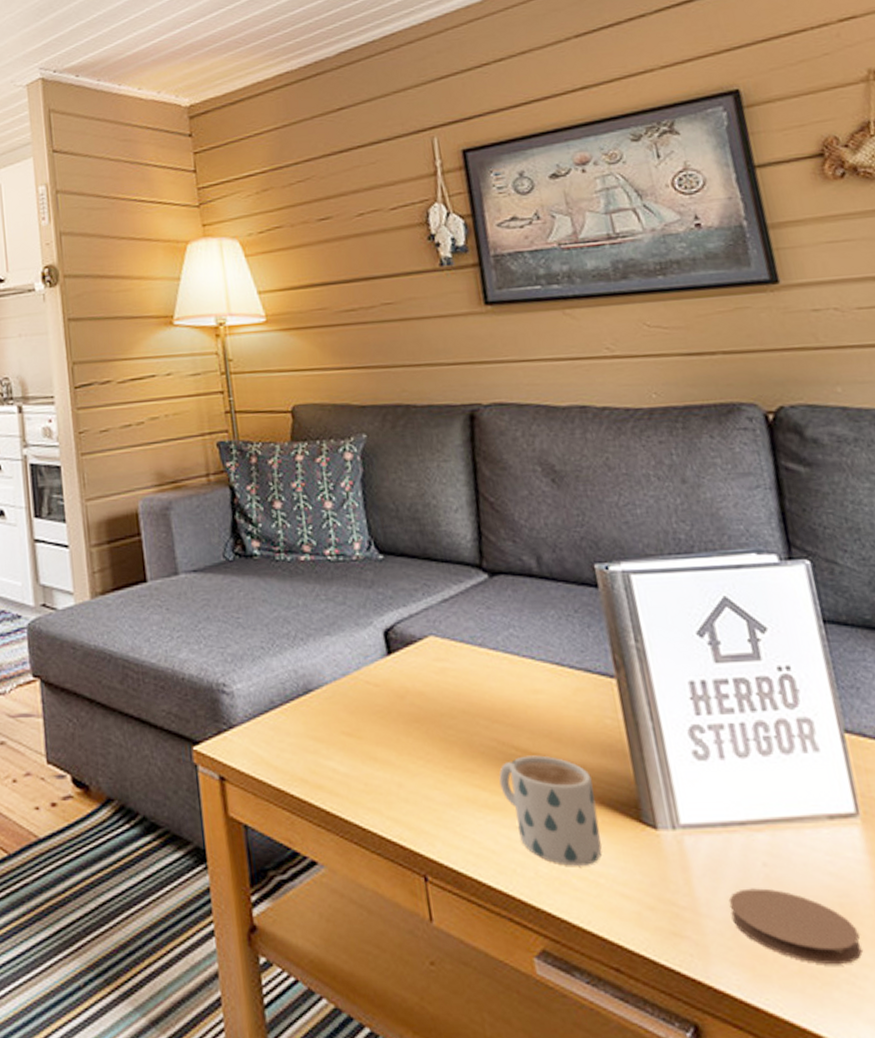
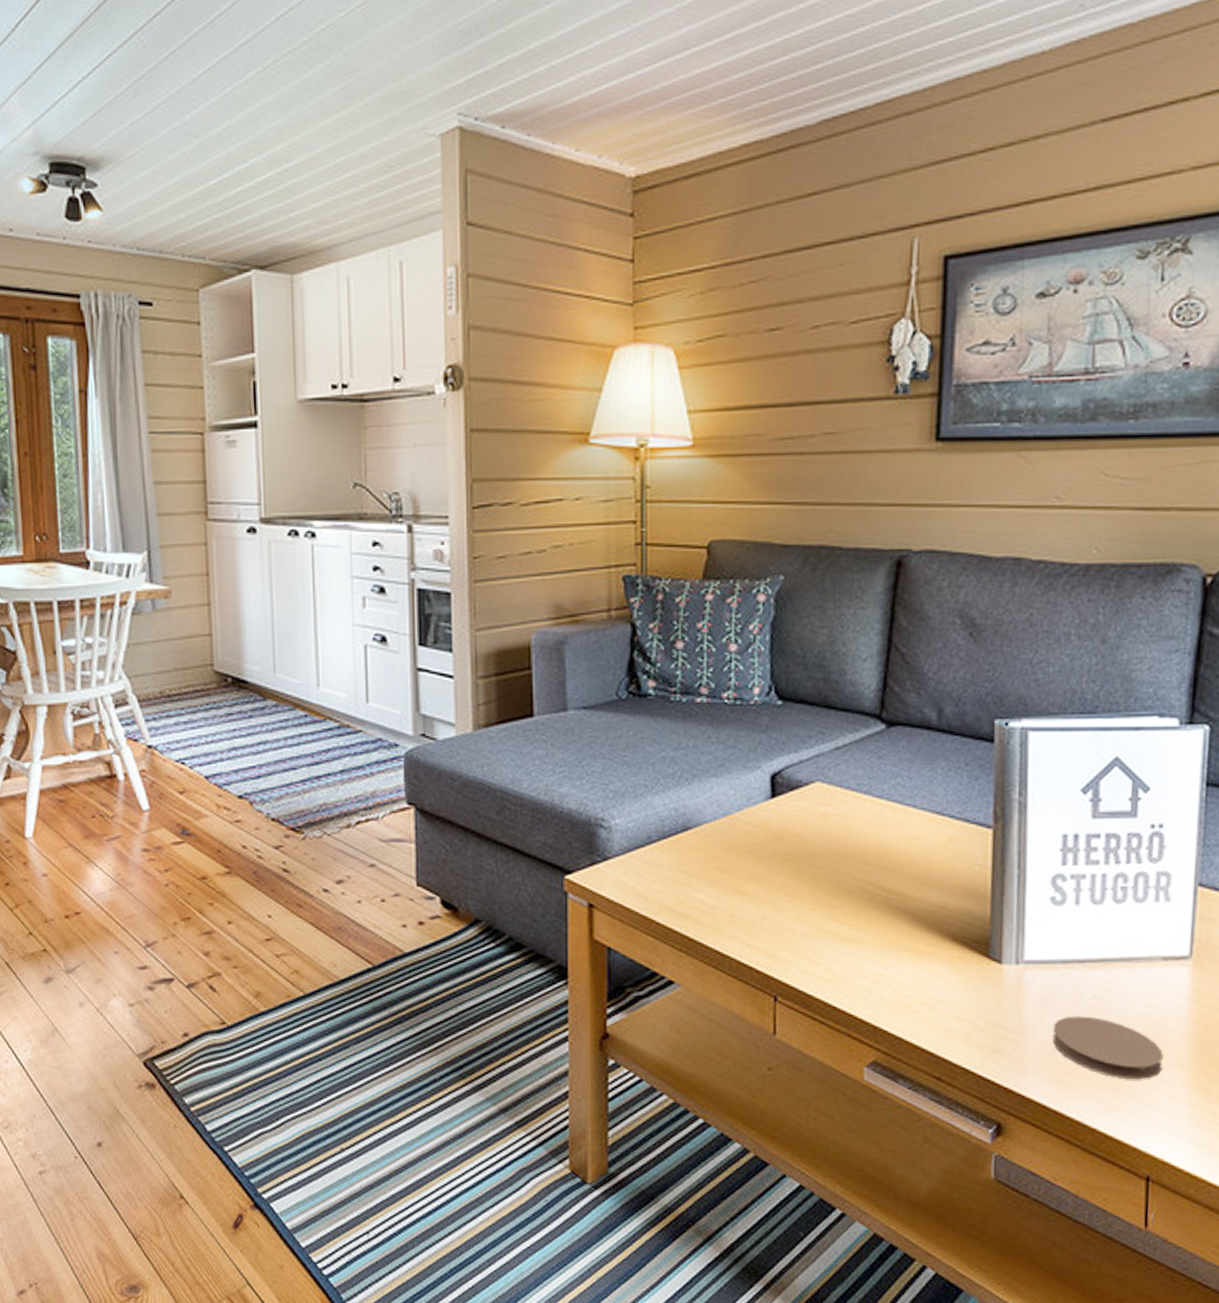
mug: present [498,755,602,866] -> none [861,895,949,992]

